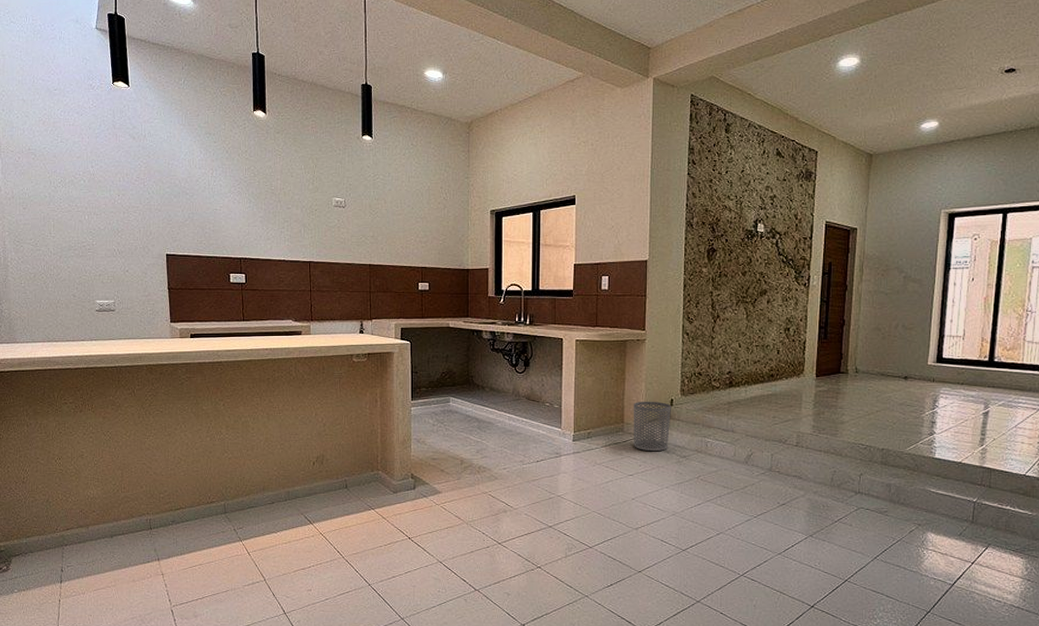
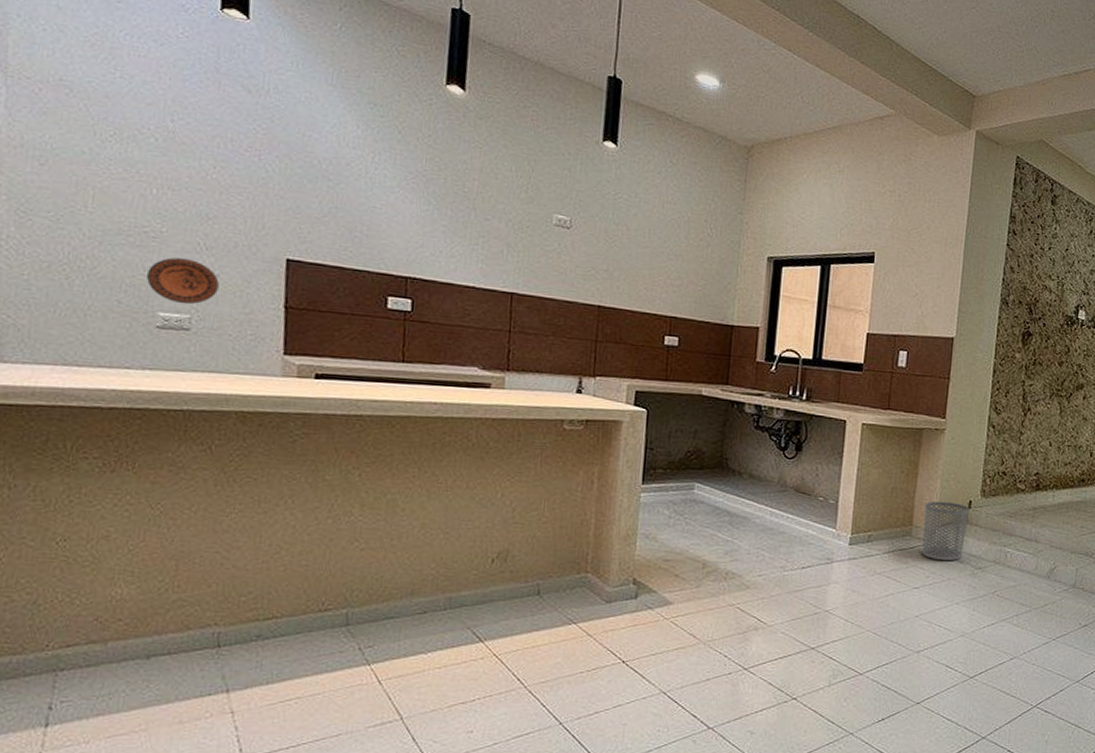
decorative plate: none [87,262,128,293] -> present [145,257,219,305]

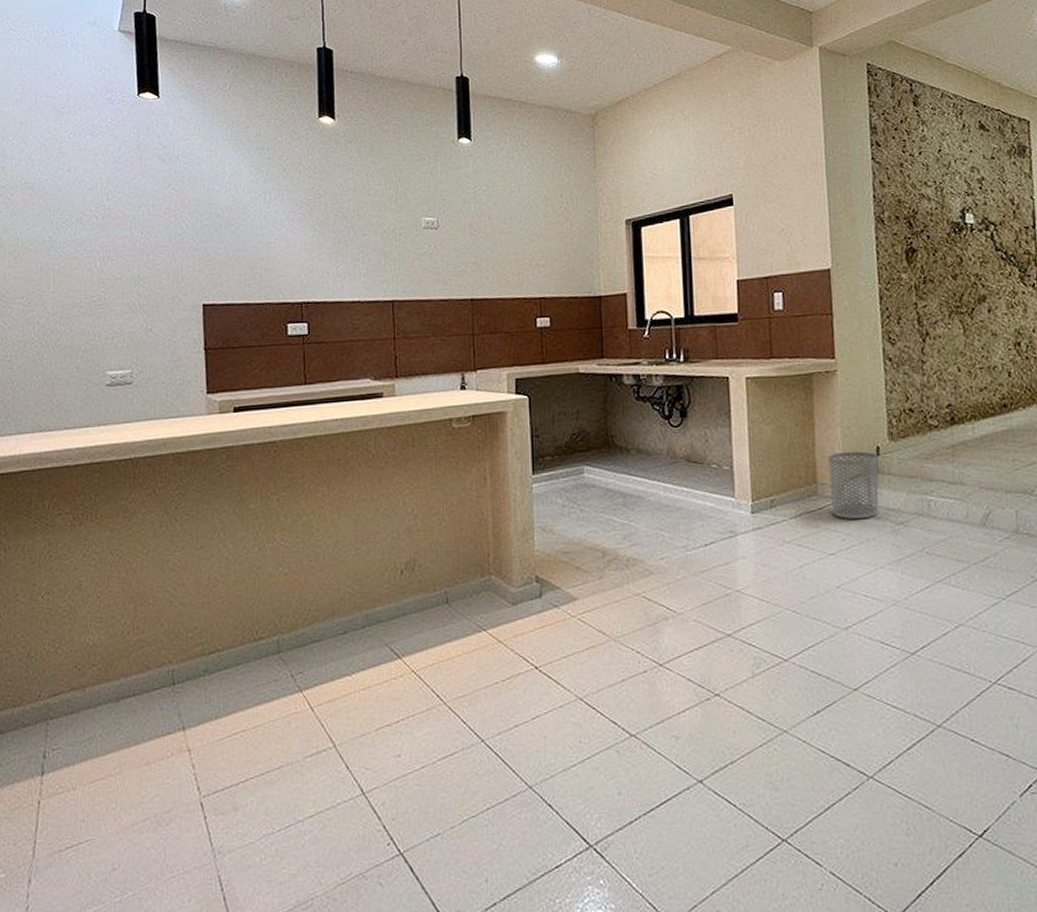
decorative plate: present [145,257,219,305] -> none [96,319,152,361]

